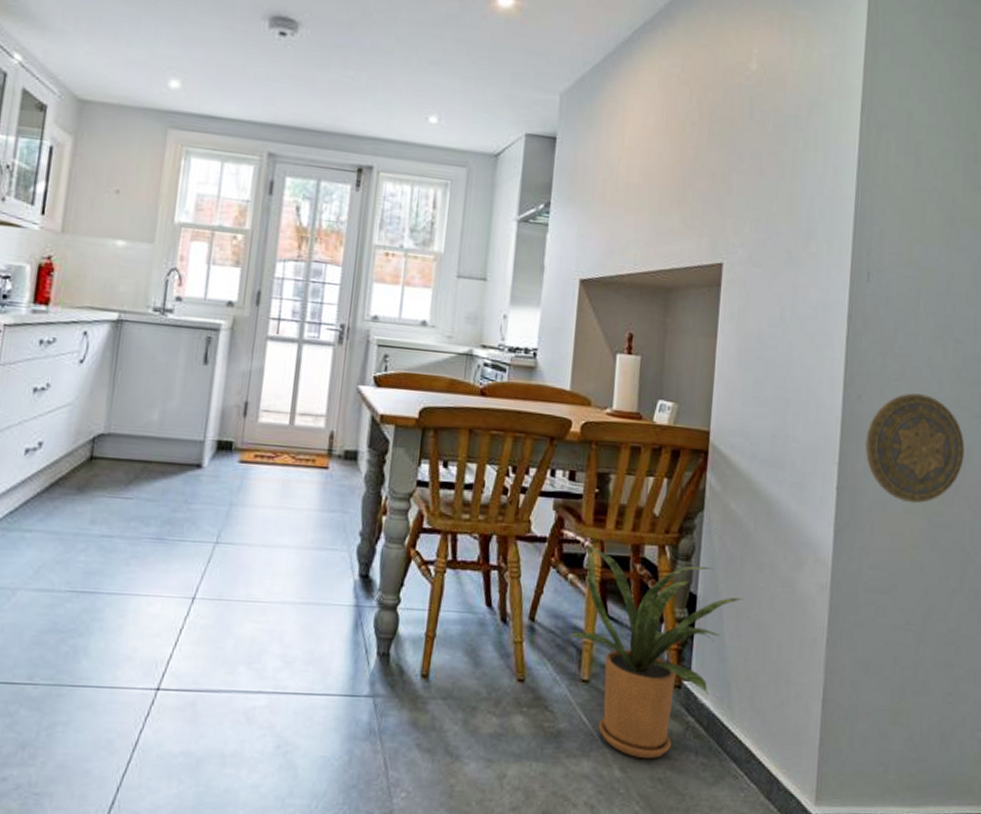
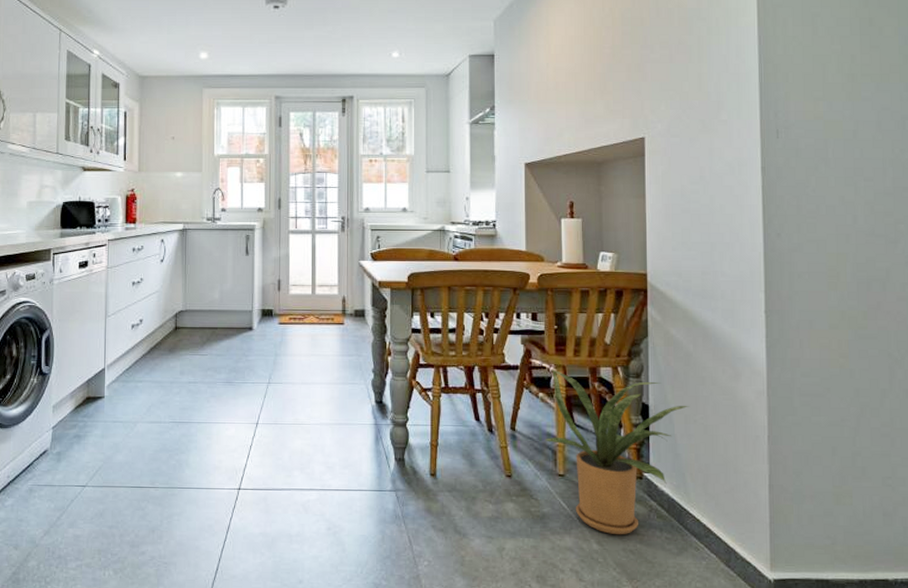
decorative plate: present [865,393,965,504] -> none [788,228,884,320]

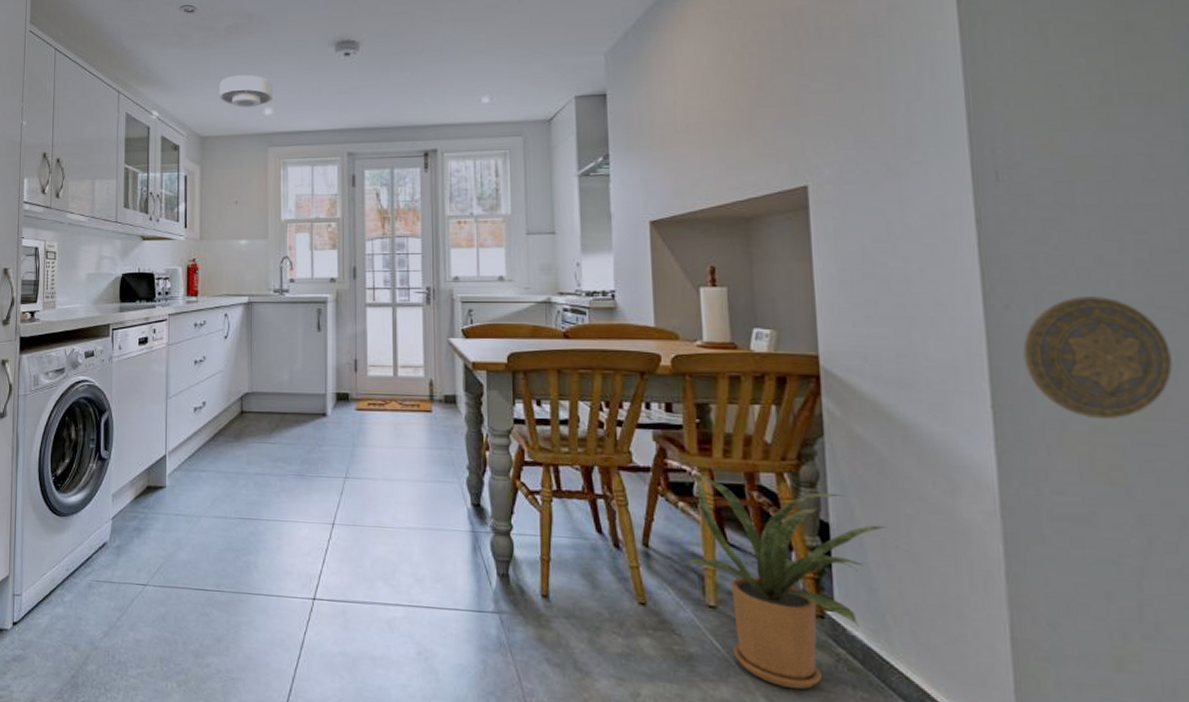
ceiling light: none [158,20,208,52] -> present [219,74,273,108]
decorative plate: none [788,228,884,320] -> present [1023,296,1173,420]

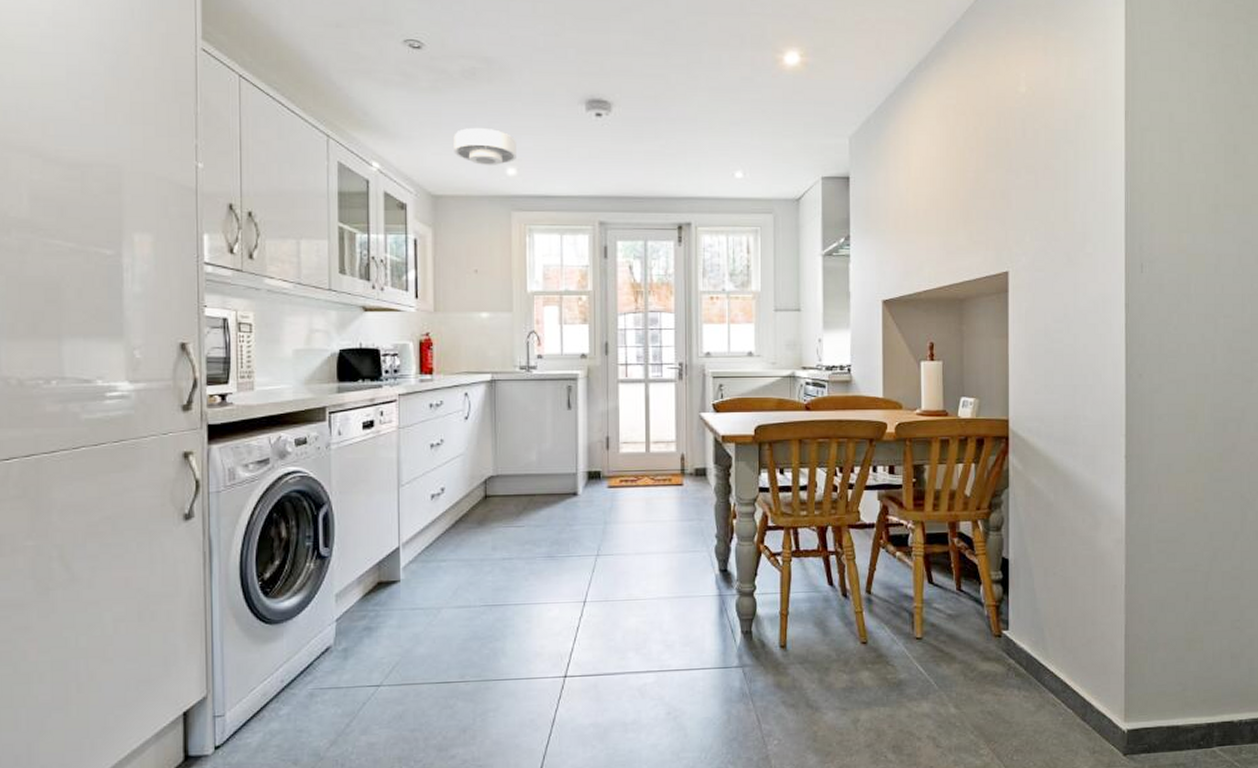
house plant: present [687,473,888,690] -> none [901,526,1050,697]
decorative plate: present [1023,296,1173,420] -> none [1149,367,1239,463]

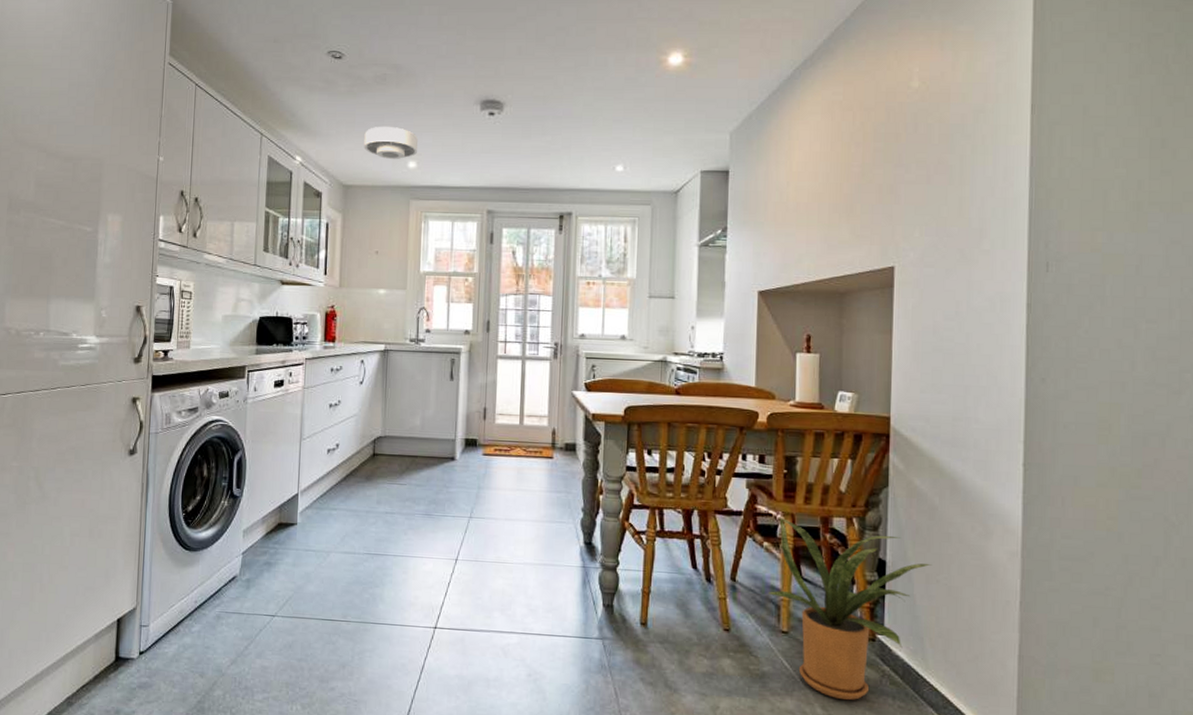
house plant: none [901,526,1050,697] -> present [767,517,933,701]

